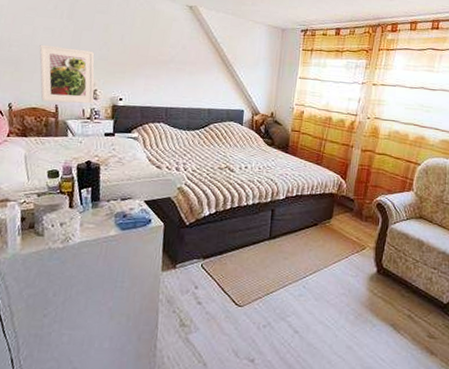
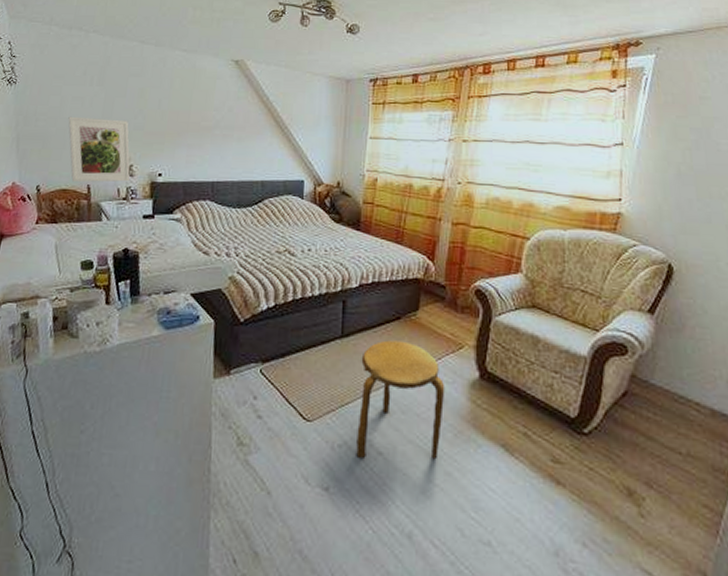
stool: none [277,242,350,336] -> present [356,340,445,460]

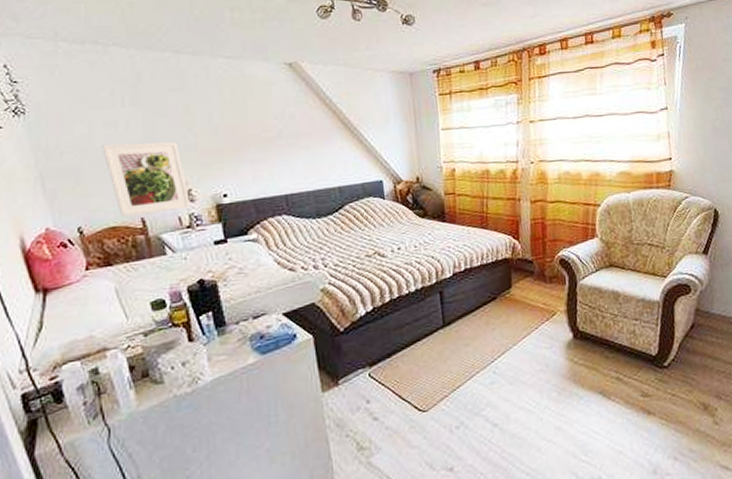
stool: present [356,340,445,460] -> none [465,318,547,434]

